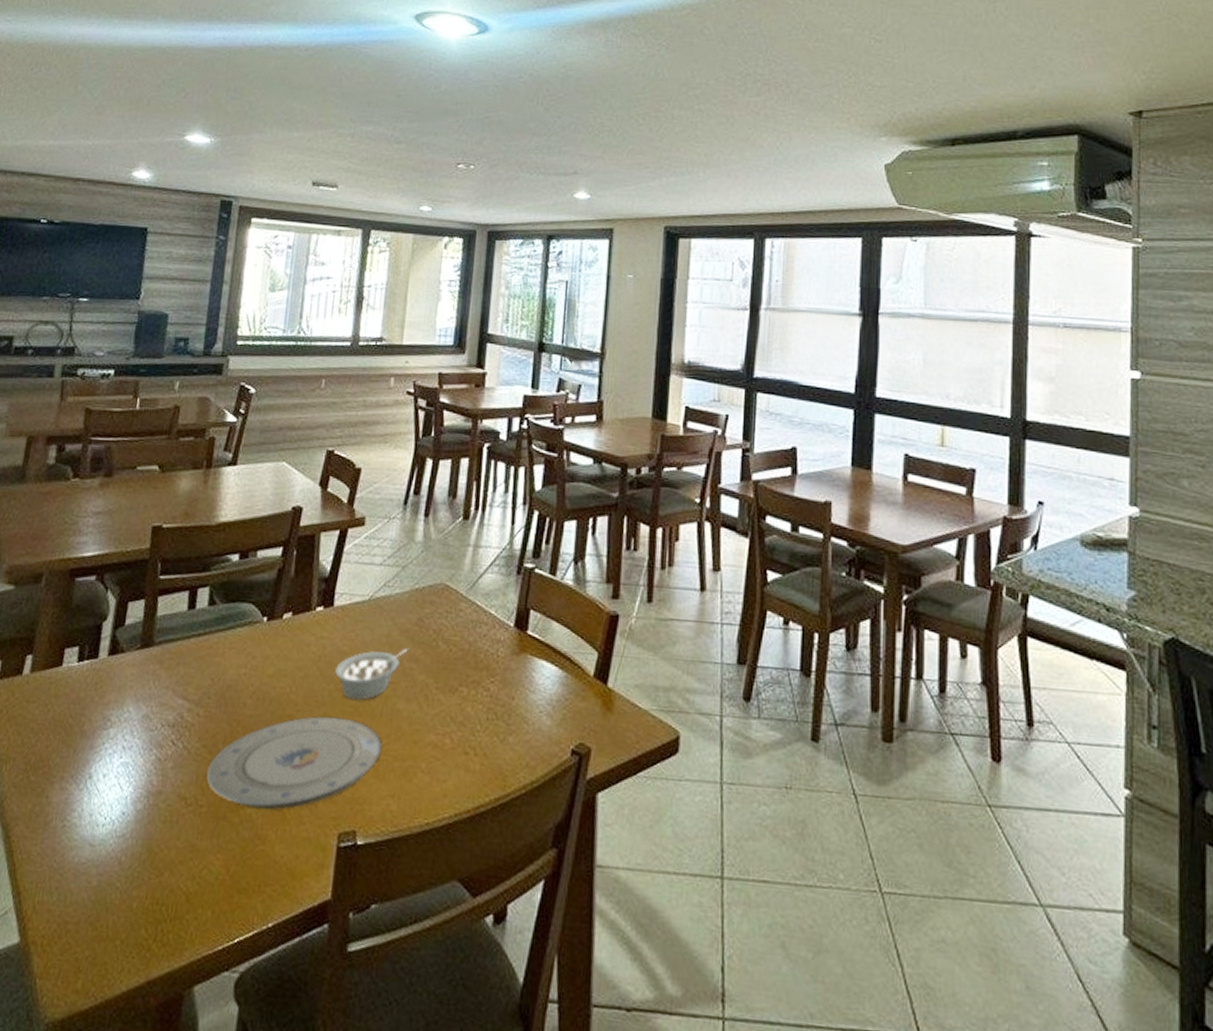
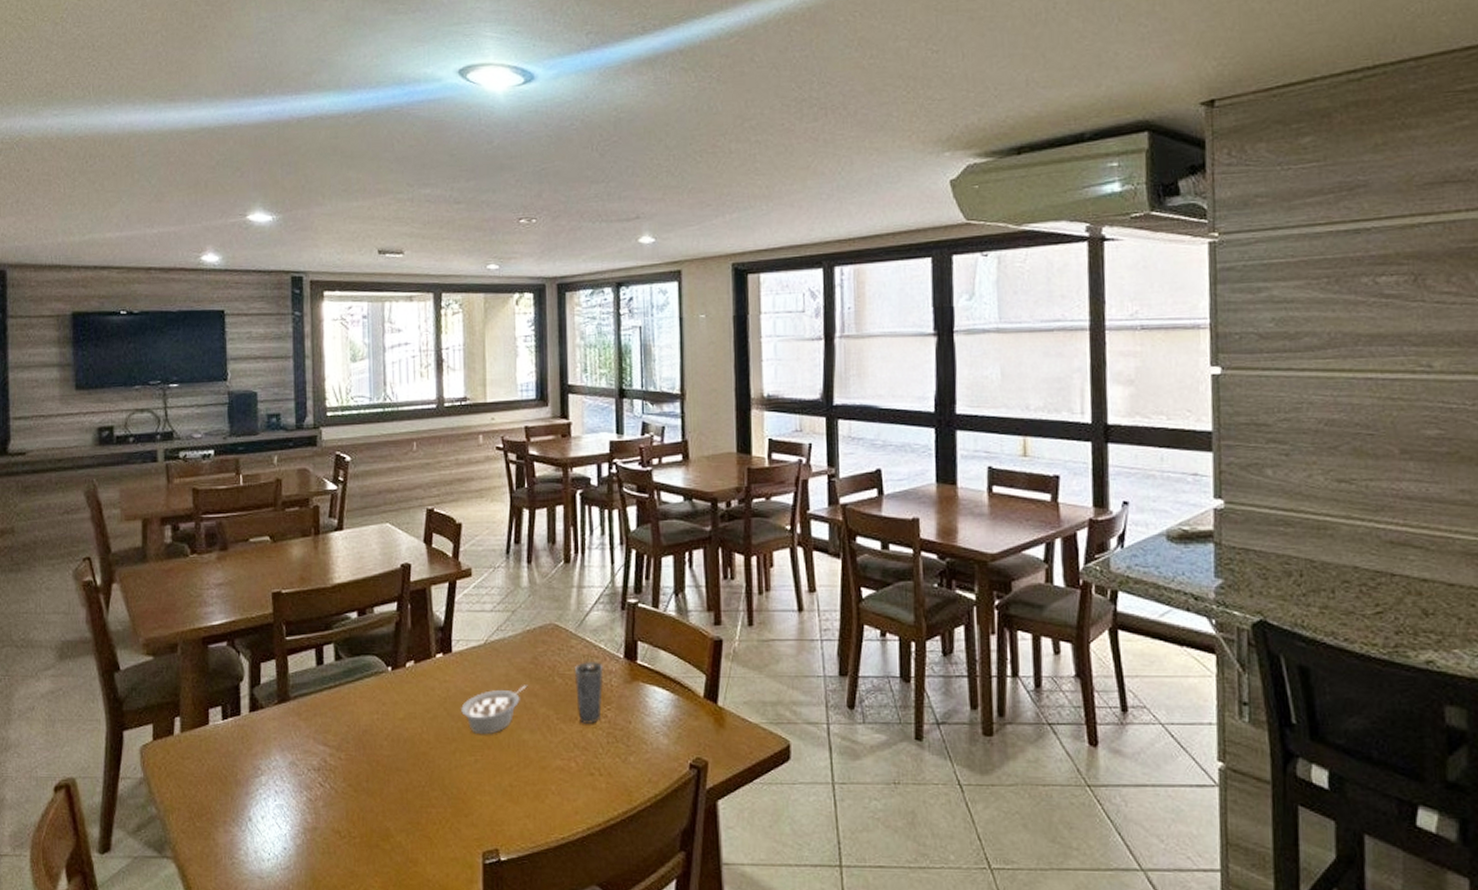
plate: present [207,716,382,810] -> none [356,751,513,837]
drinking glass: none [459,628,492,697] -> present [575,662,604,724]

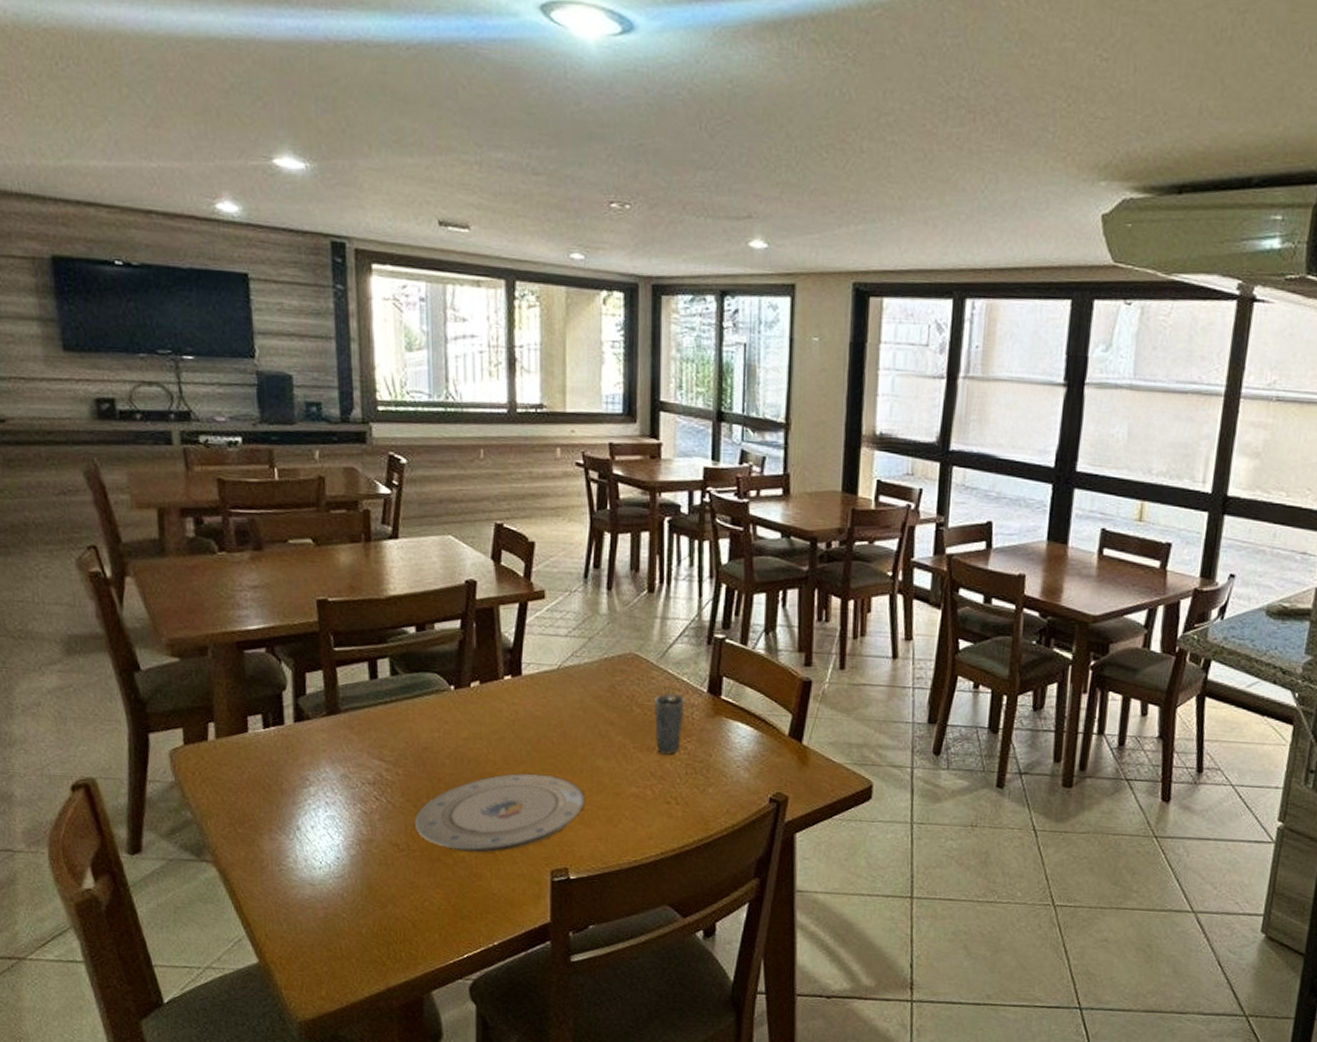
plate: none [356,751,513,837] -> present [415,773,584,853]
legume: present [461,685,528,735] -> none [531,712,604,760]

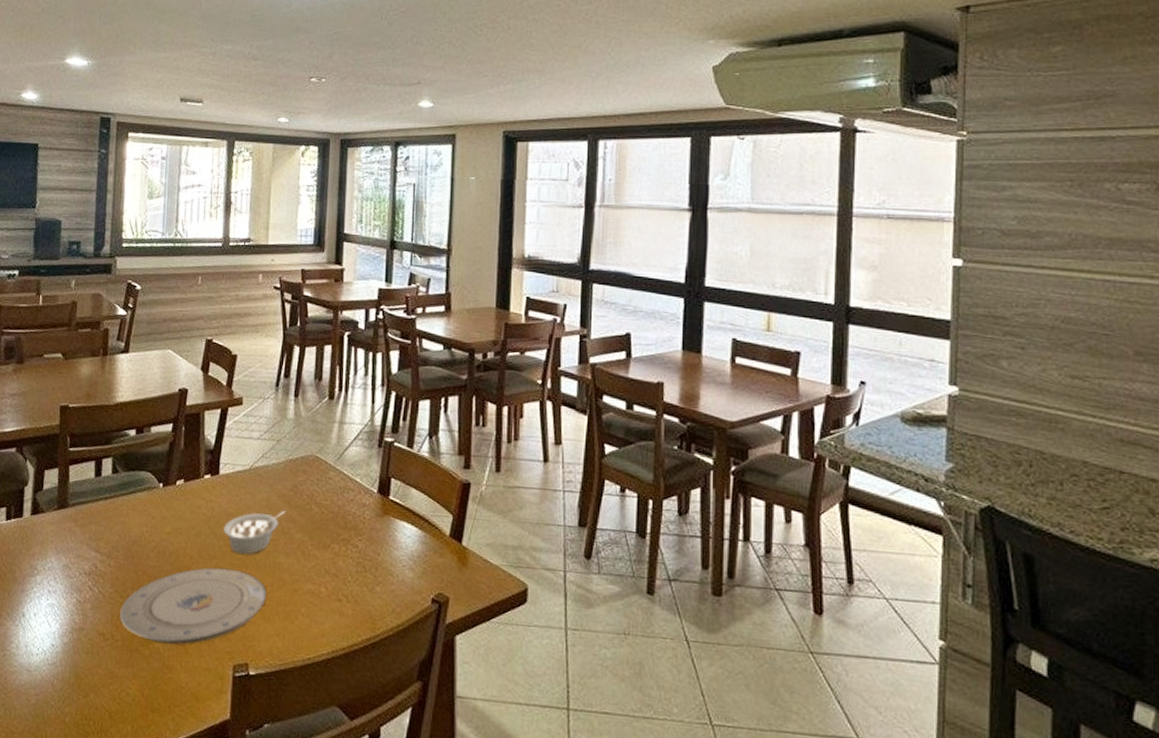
legume: none [531,712,604,760] -> present [223,510,287,555]
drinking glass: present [655,694,685,755] -> none [331,493,358,553]

